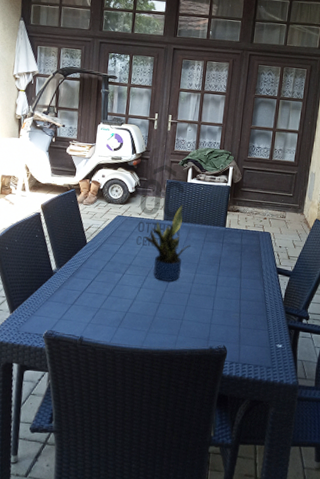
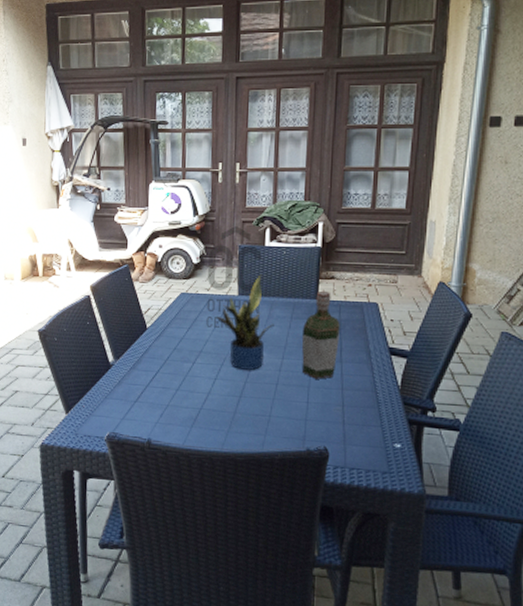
bottle: none [210,220,242,291] -> present [301,290,340,379]

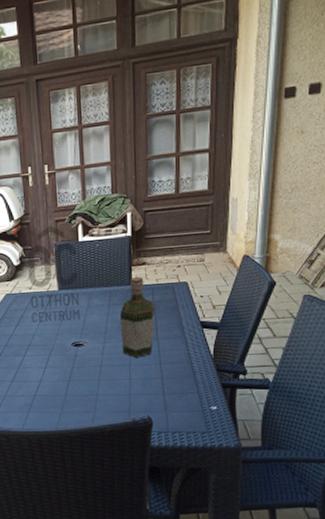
potted plant: present [216,274,274,371] -> none [40,268,94,357]

